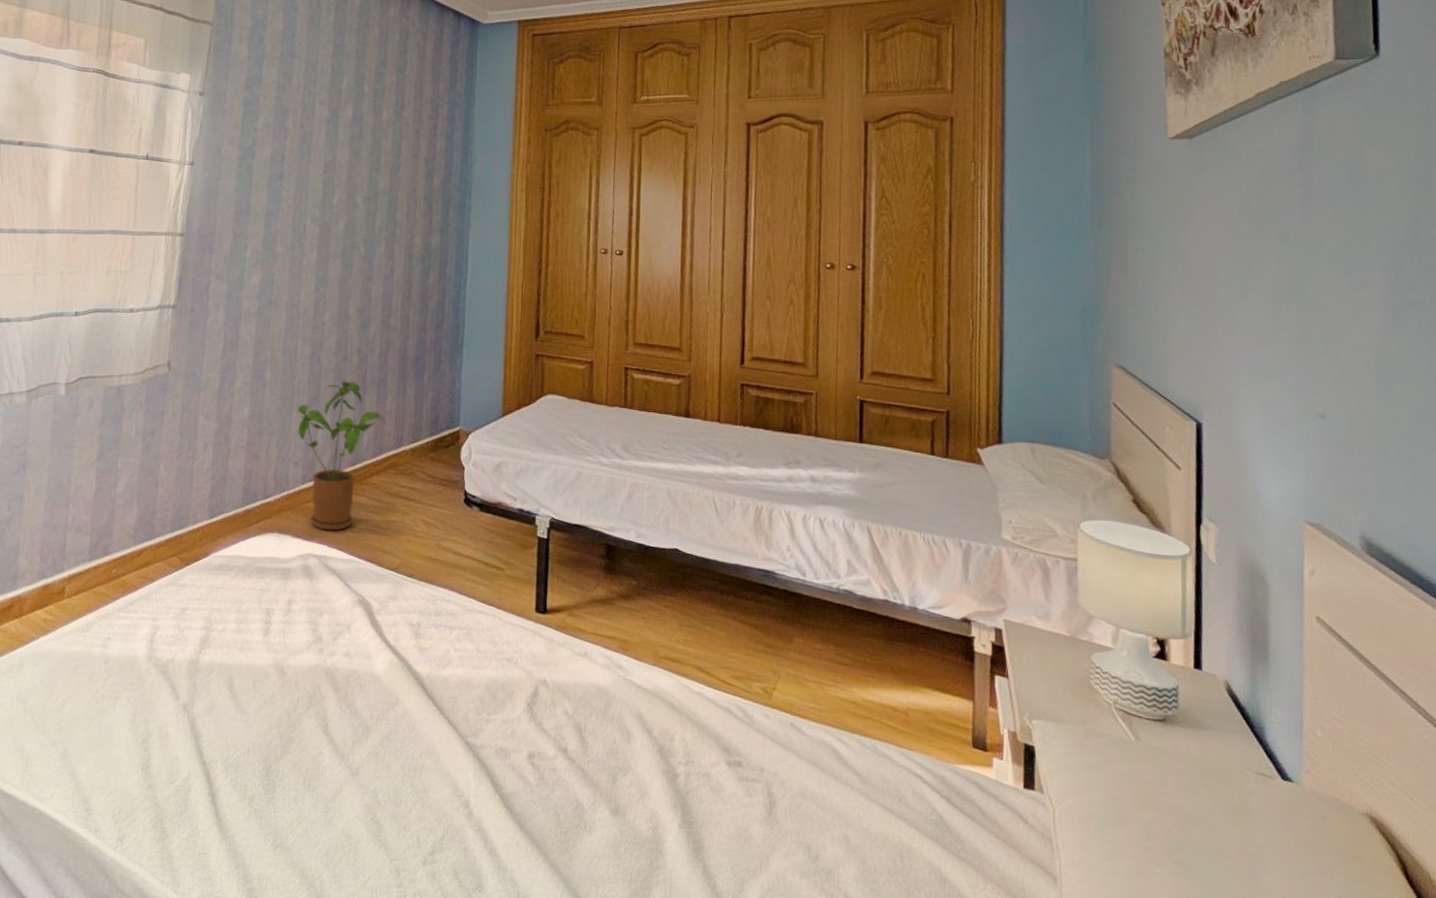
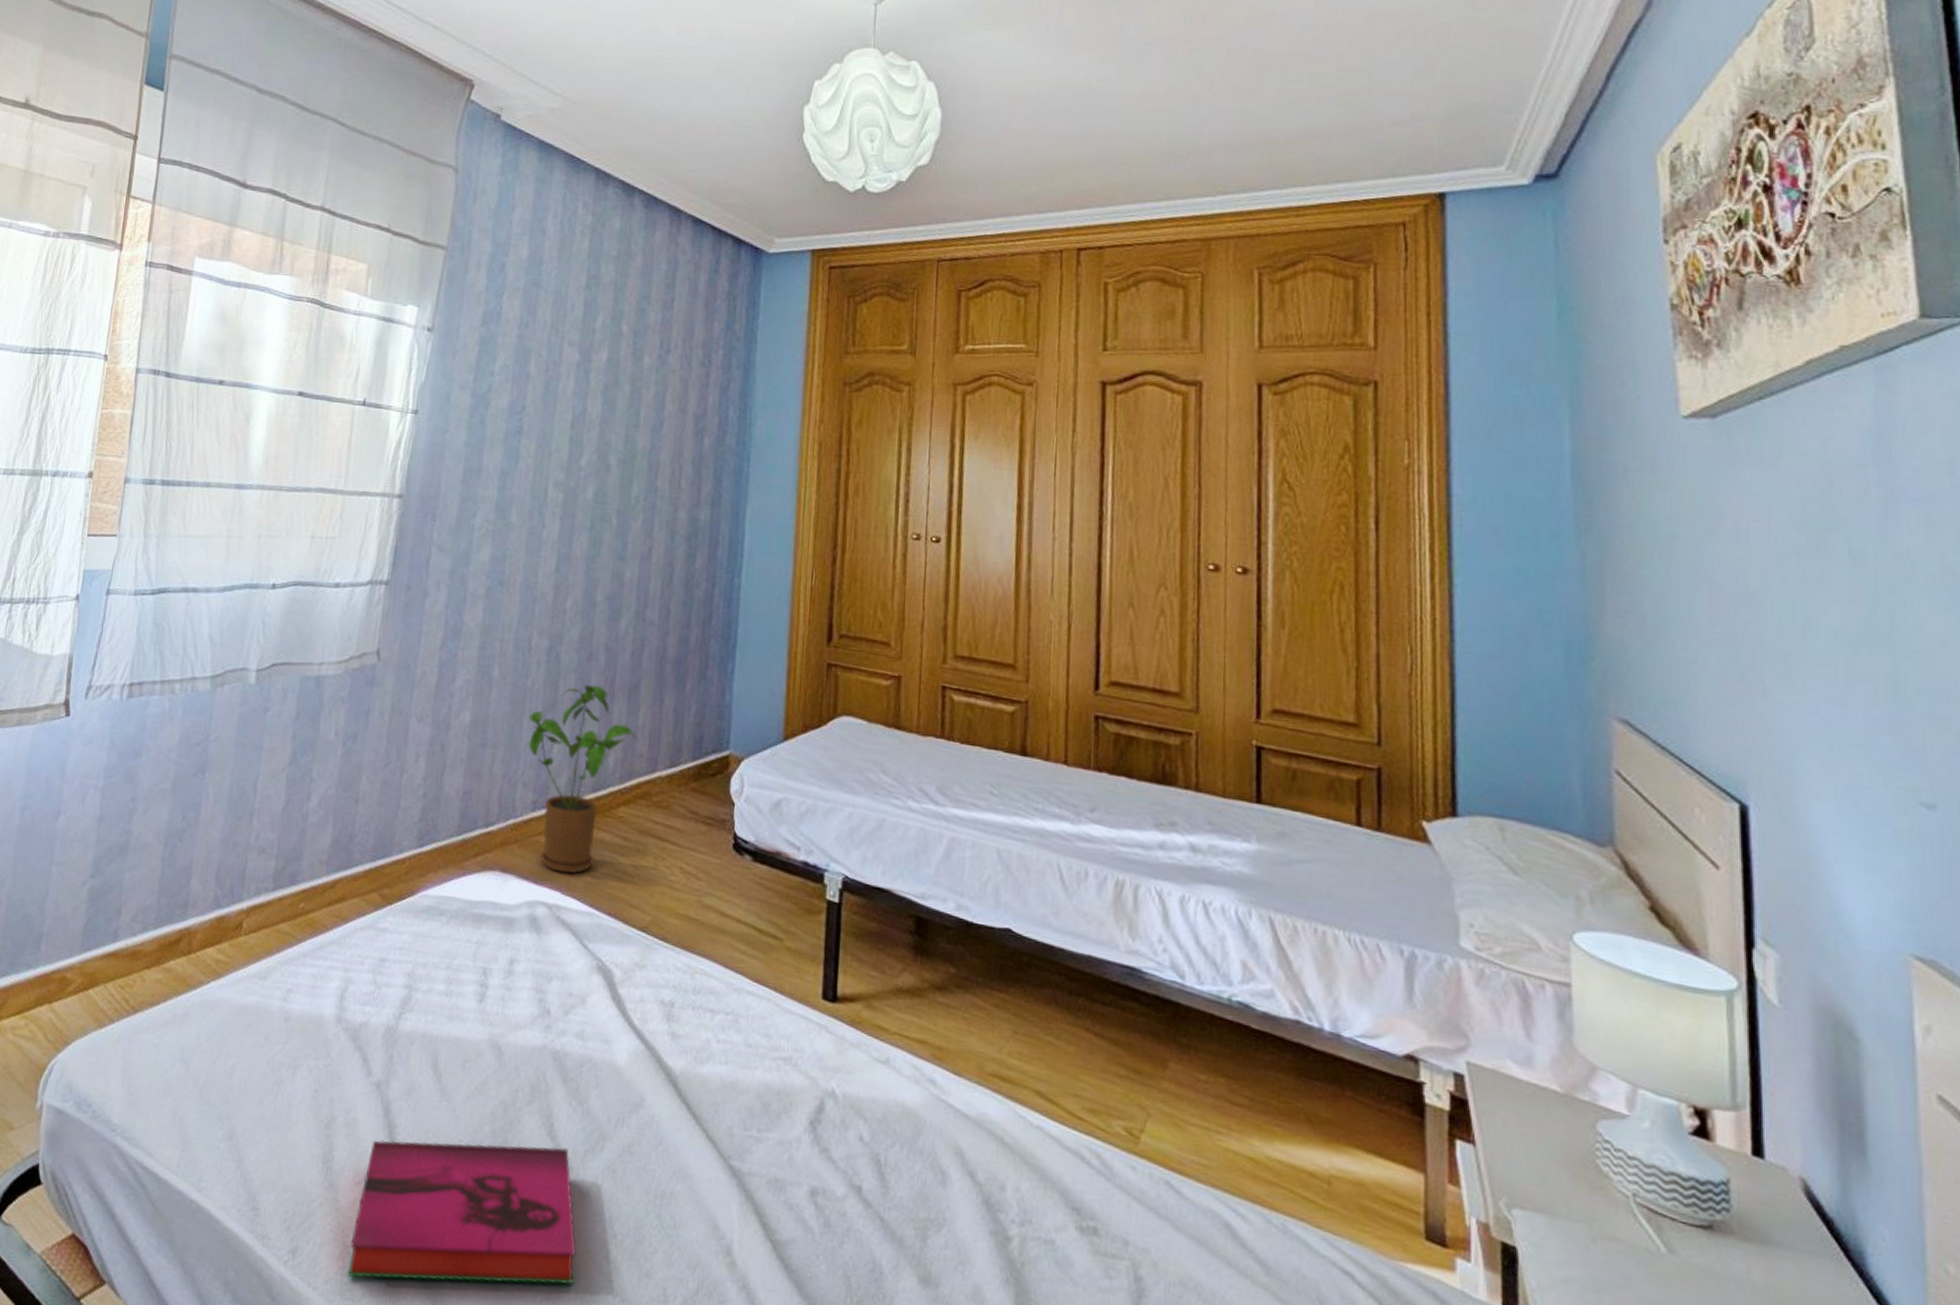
hardback book: none [167,740,349,854] -> present [348,1140,576,1285]

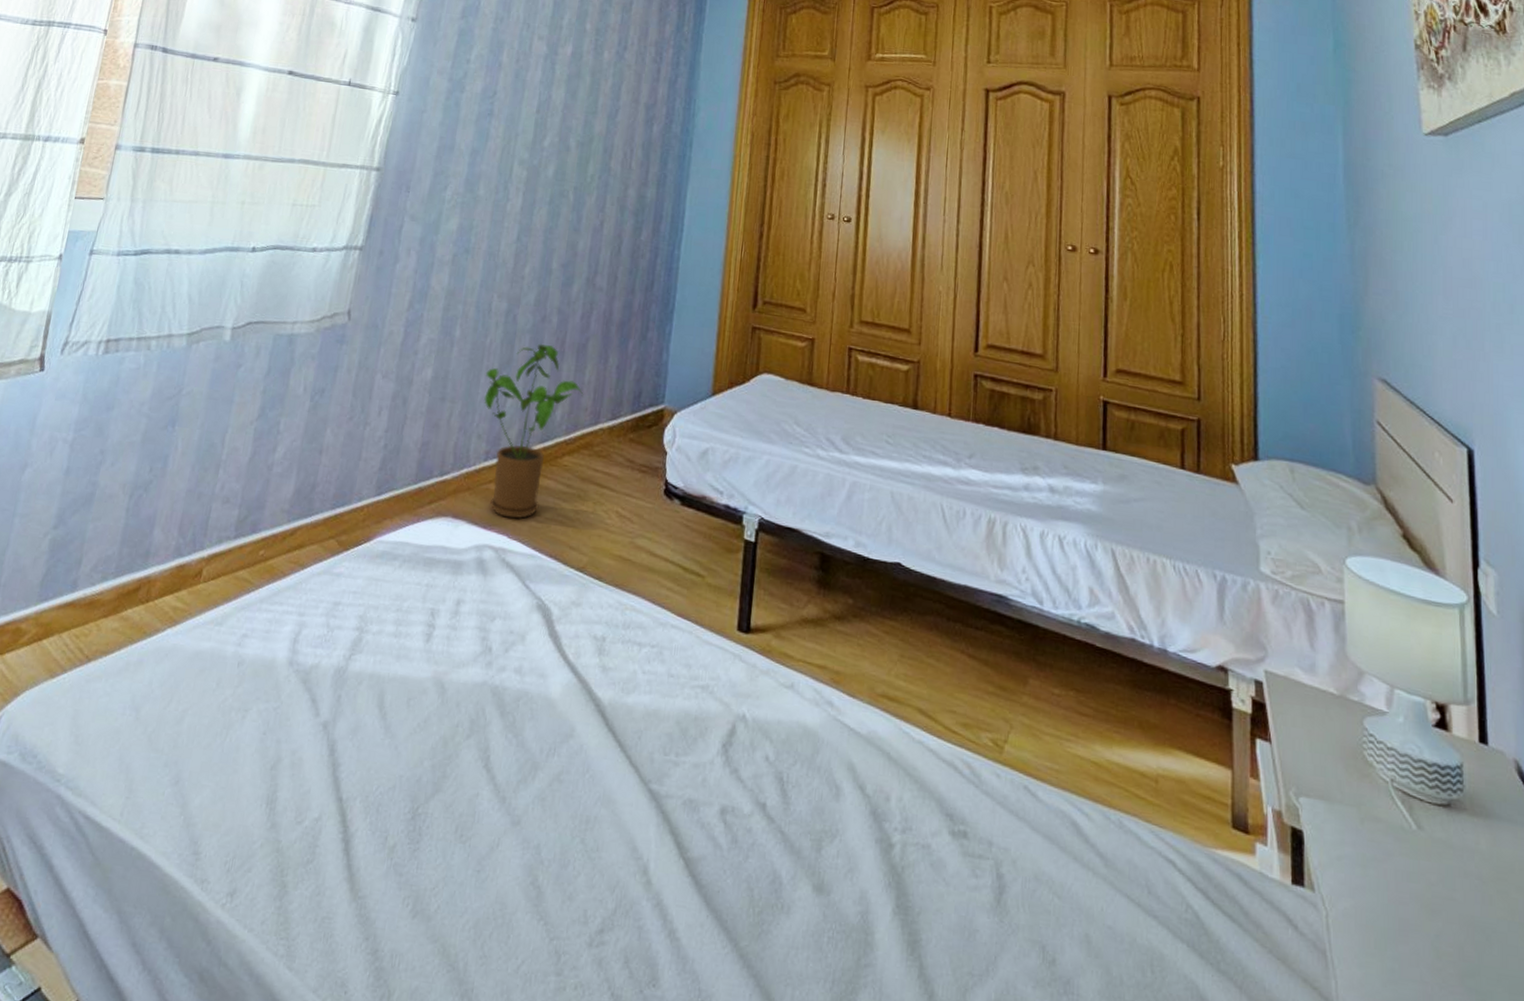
hardback book: present [348,1140,576,1285] -> none [284,778,506,917]

